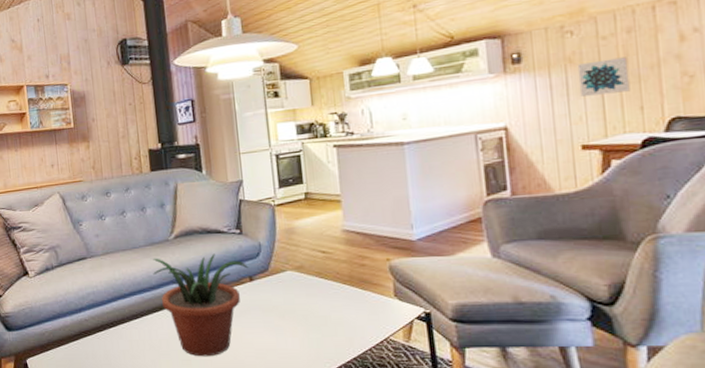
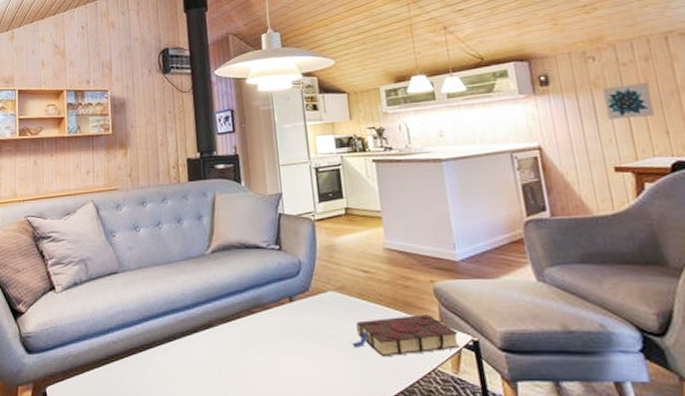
potted plant: present [153,253,249,357] -> none [188,270,289,388]
book: none [308,290,413,328] -> present [351,315,461,356]

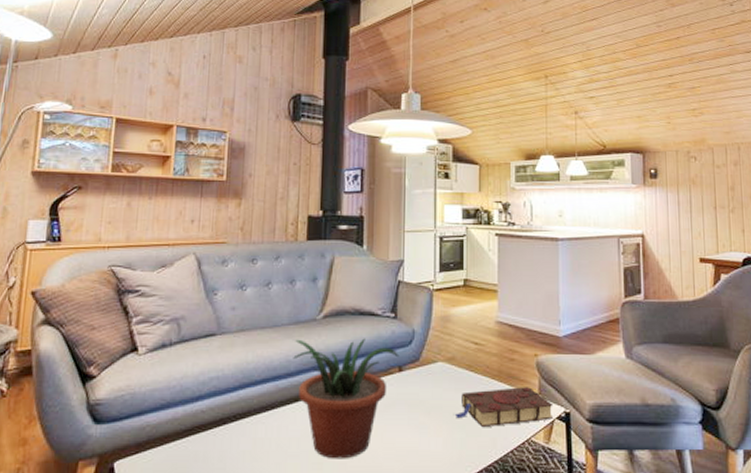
potted plant: none [188,270,289,388] -> present [293,338,400,459]
wall art: present [601,83,655,119] -> none [698,185,736,215]

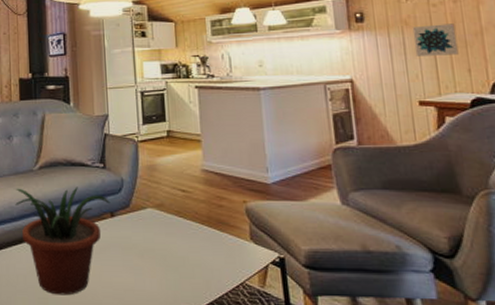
book: present [454,387,554,427] -> none [167,232,268,270]
wall art: none [698,185,736,215] -> present [412,23,459,56]

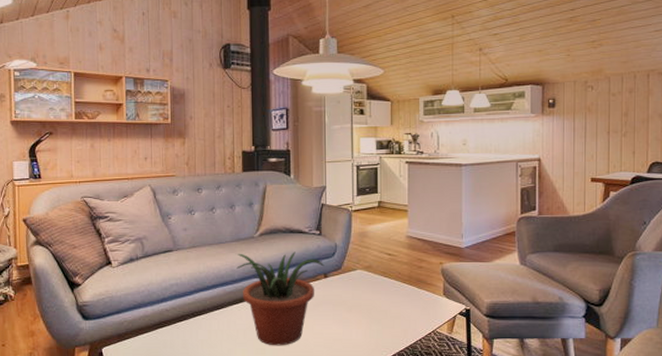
wall art: present [412,23,459,56] -> none [593,111,628,139]

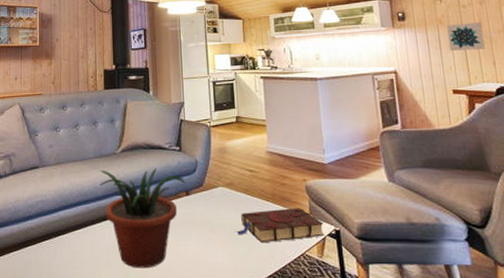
book: none [371,289,456,321] -> present [236,208,325,242]
wall art: none [593,111,628,139] -> present [446,22,485,51]

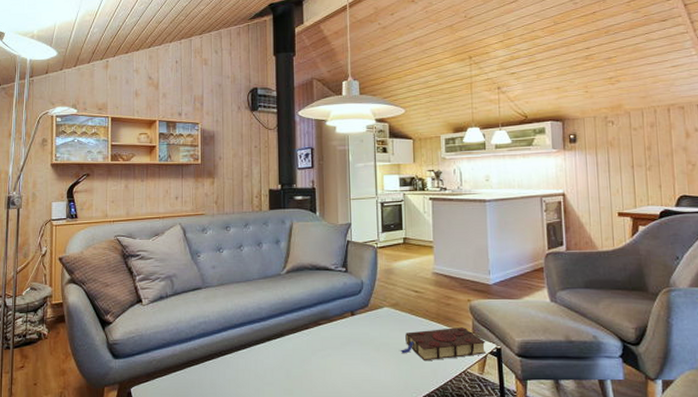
potted plant: present [99,168,186,269] -> none [264,289,351,387]
wall art: present [446,22,485,51] -> none [616,145,653,174]

